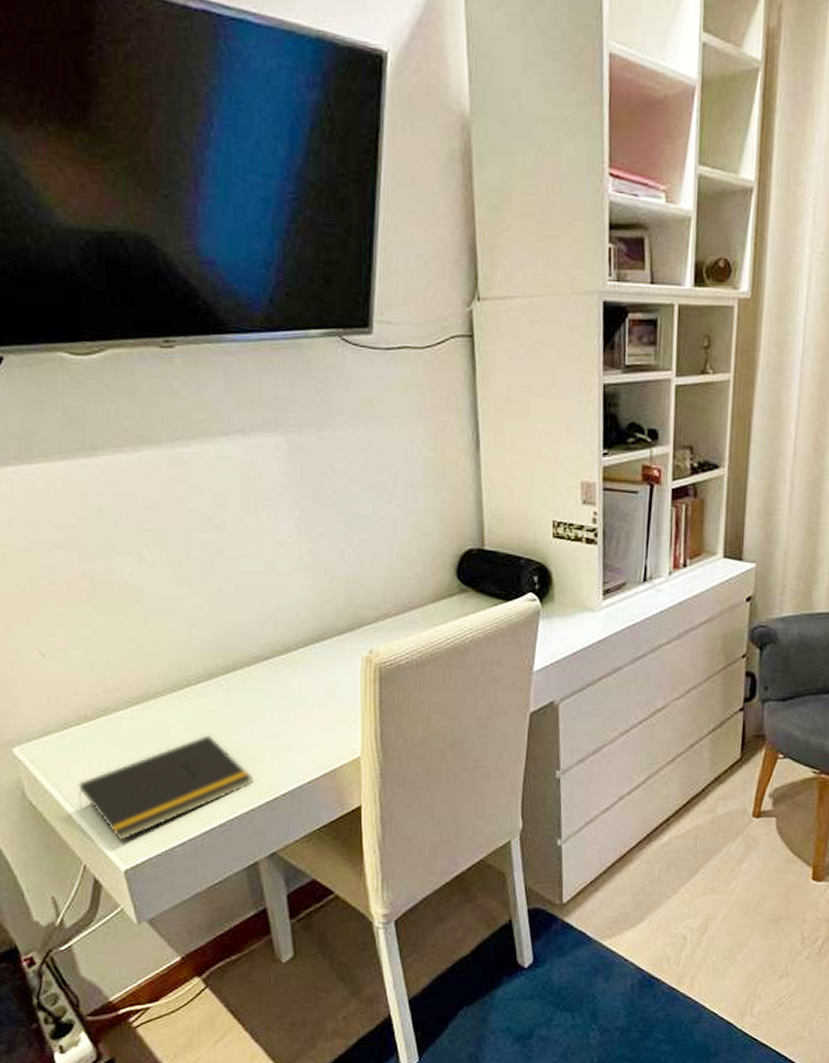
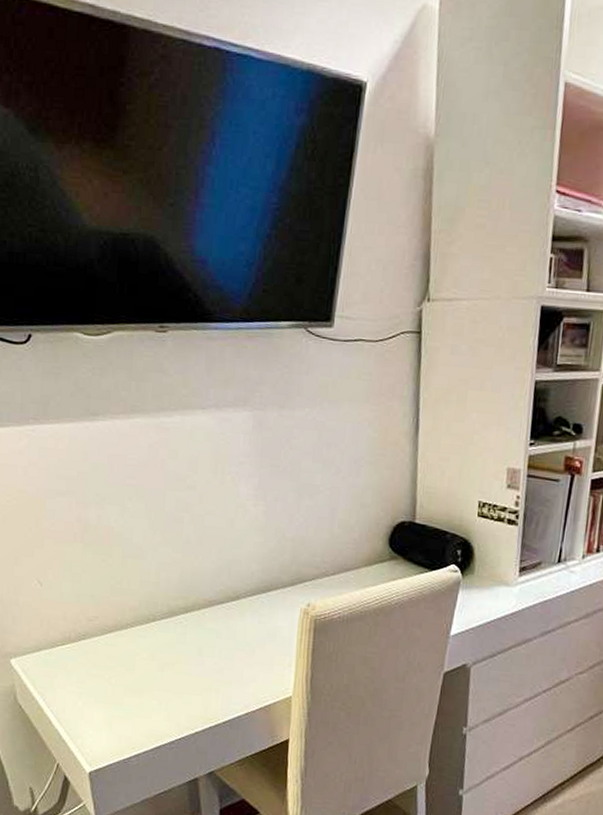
notepad: present [78,735,253,842] -> none [58,663,200,748]

